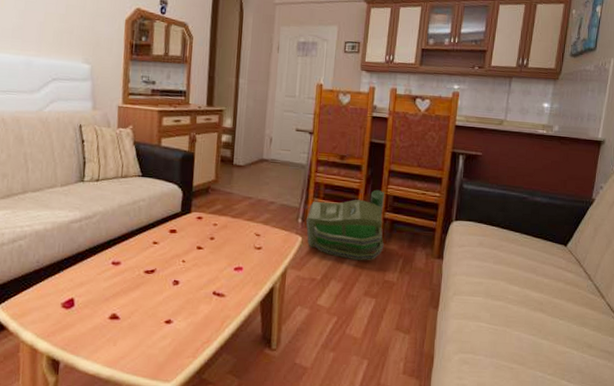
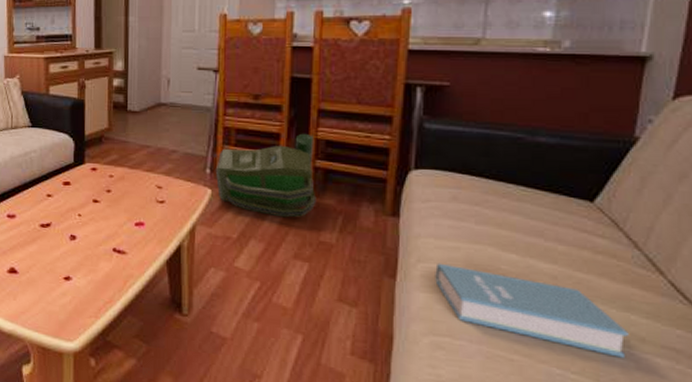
book: none [465,295,583,361] -> present [435,263,629,358]

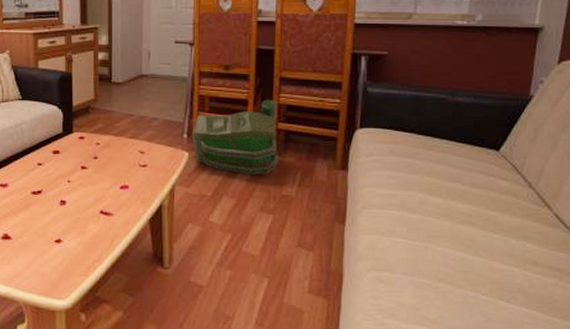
book: present [435,263,629,358] -> none [376,208,525,279]

